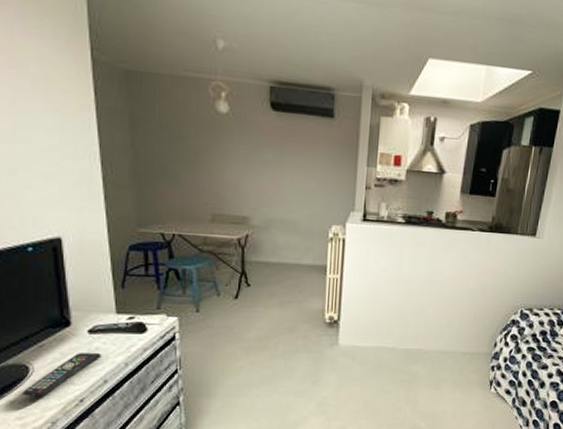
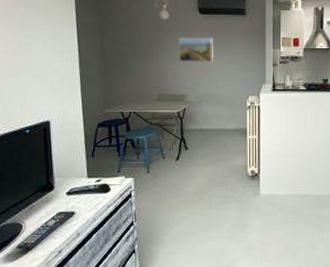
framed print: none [240,140,289,177] -> present [178,37,213,63]

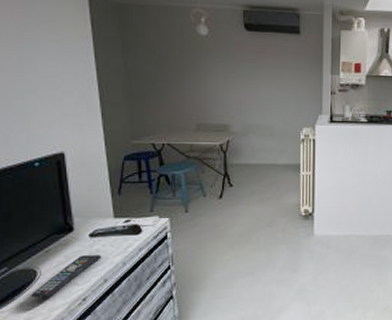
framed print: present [178,37,213,63] -> none [220,57,262,88]

